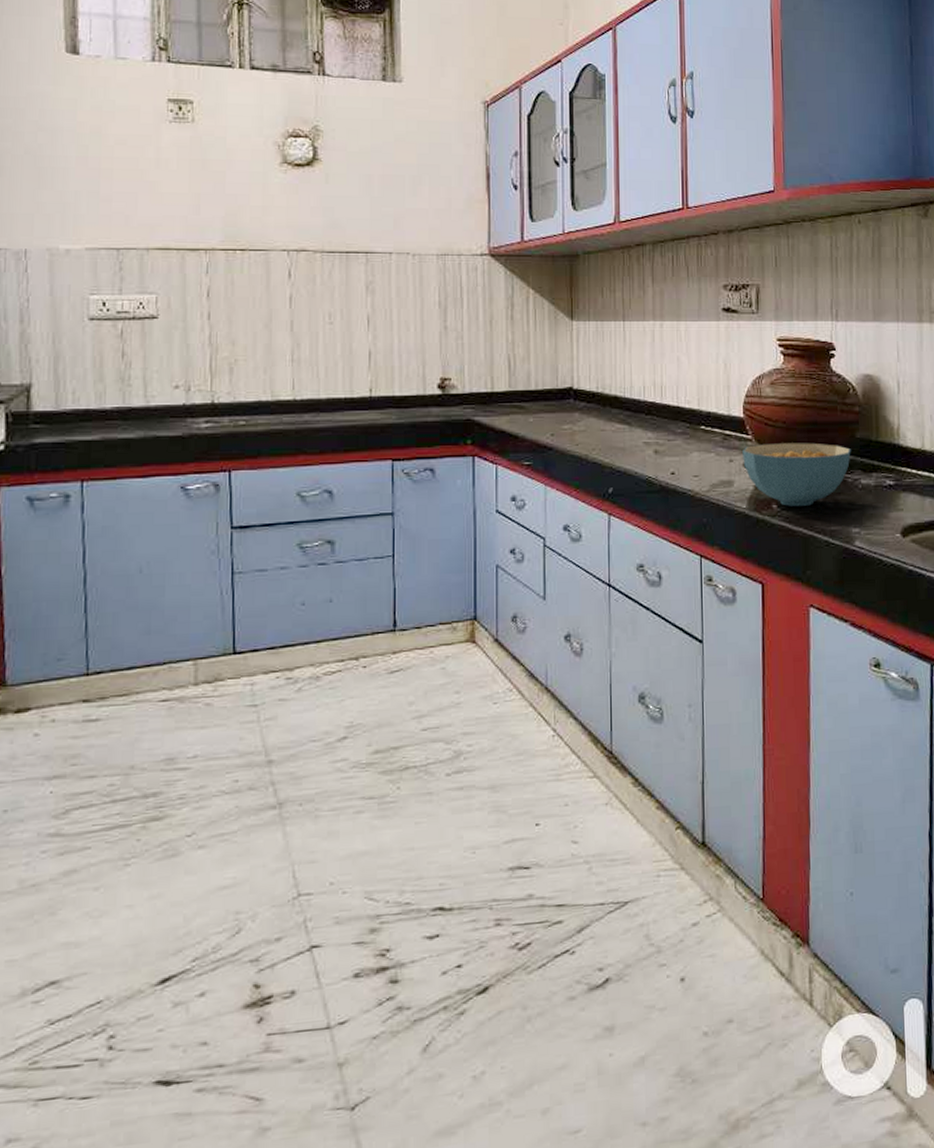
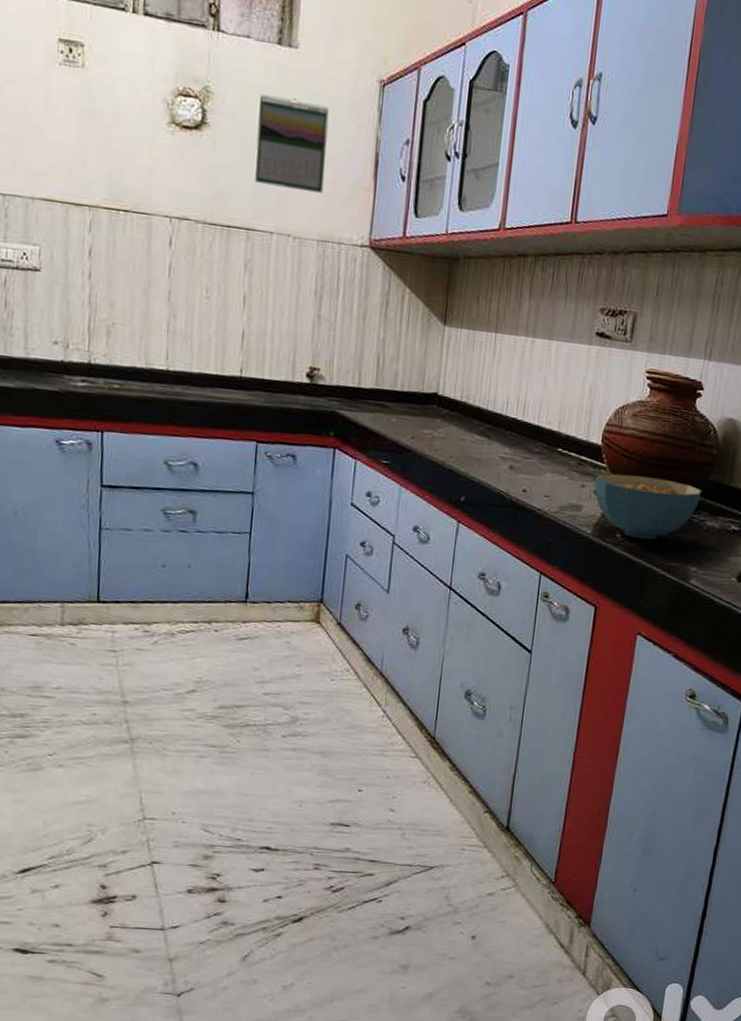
calendar: none [367,126,439,211] -> present [254,93,329,194]

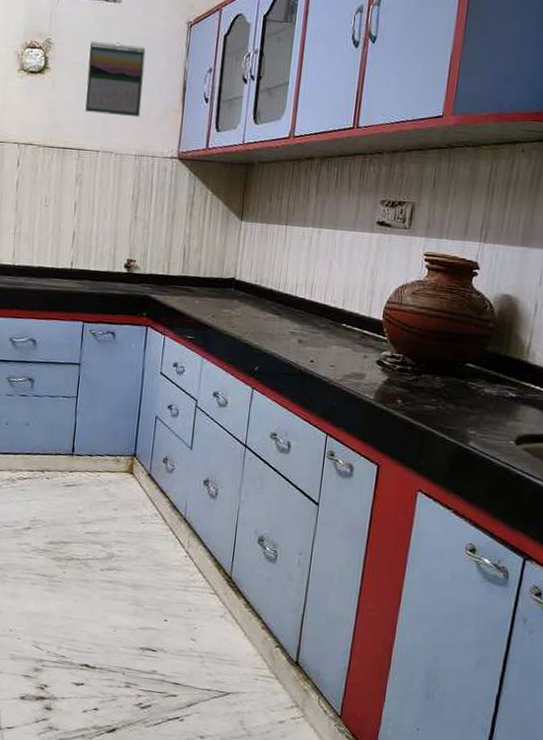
cereal bowl: present [594,473,702,540] -> none [376,345,479,405]

